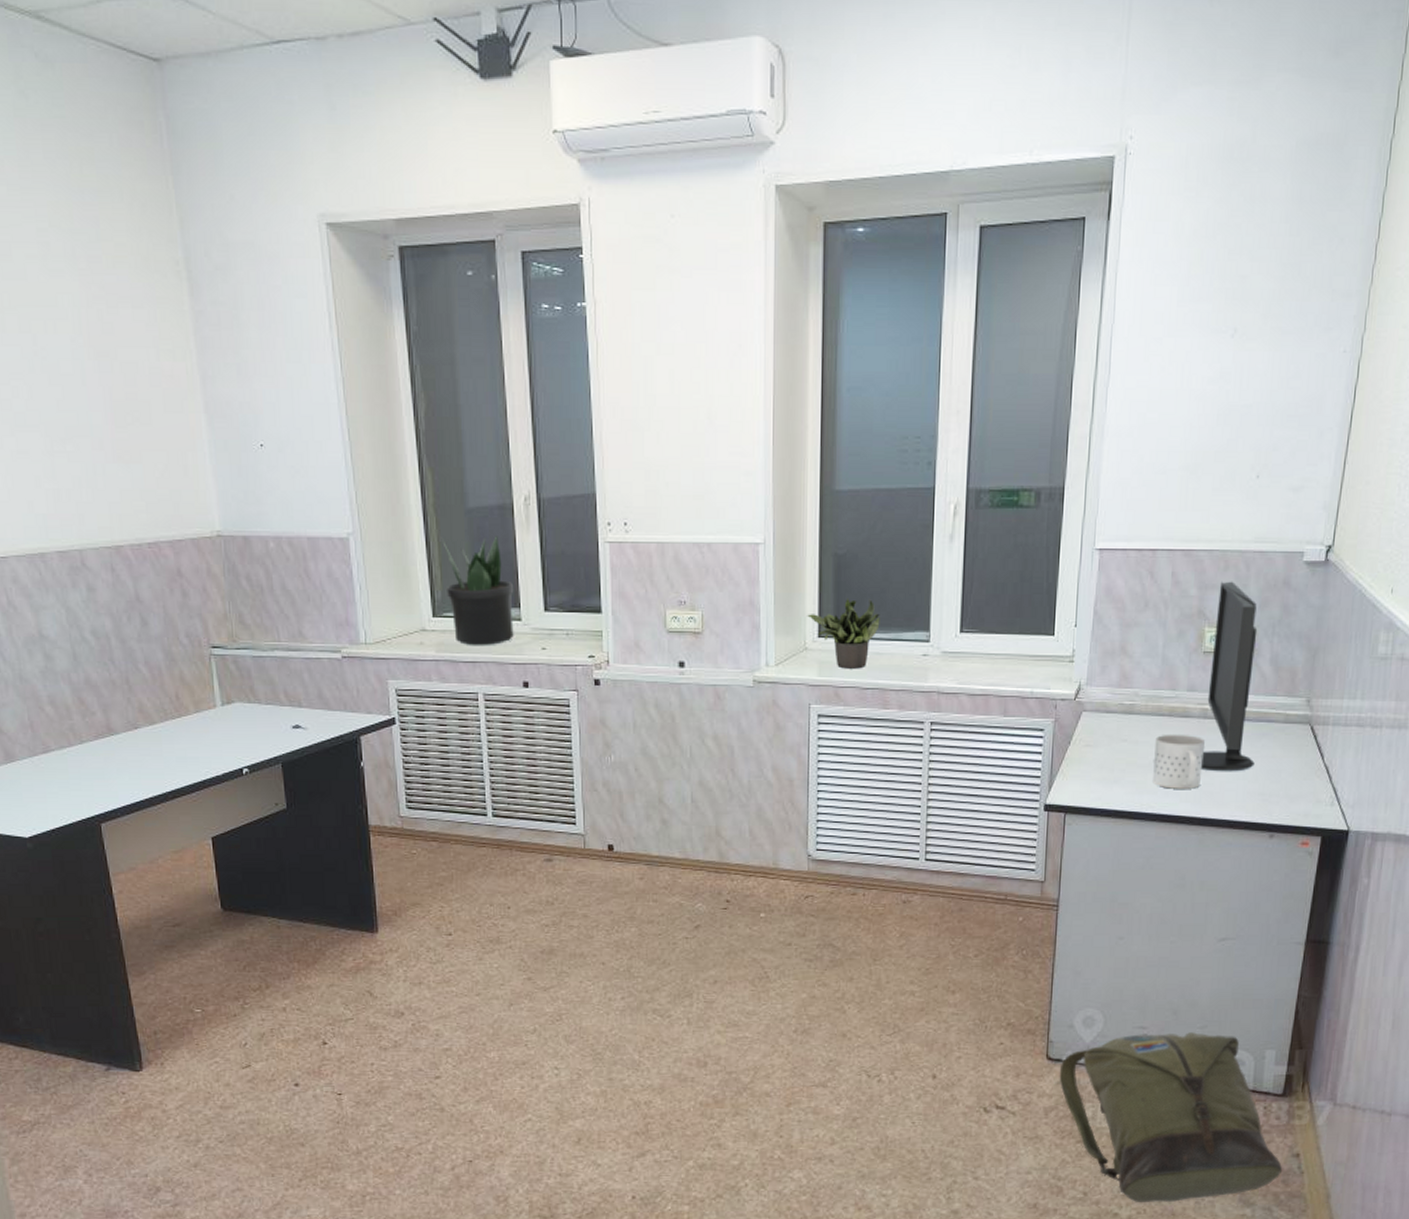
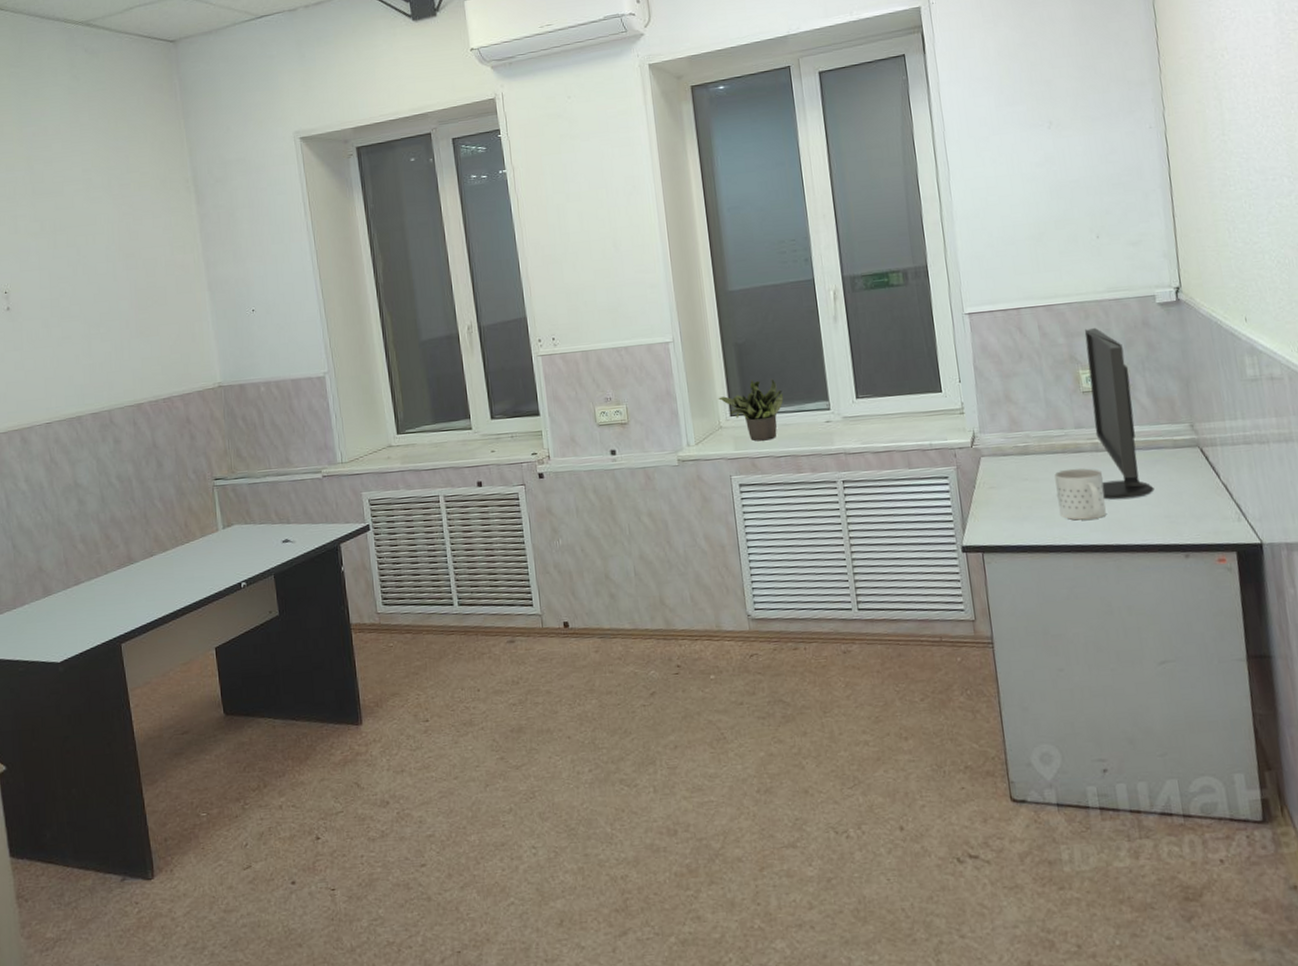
planter: present [441,536,514,646] -> none [400,361,467,456]
backpack: present [1059,1032,1283,1202] -> none [1026,761,1284,953]

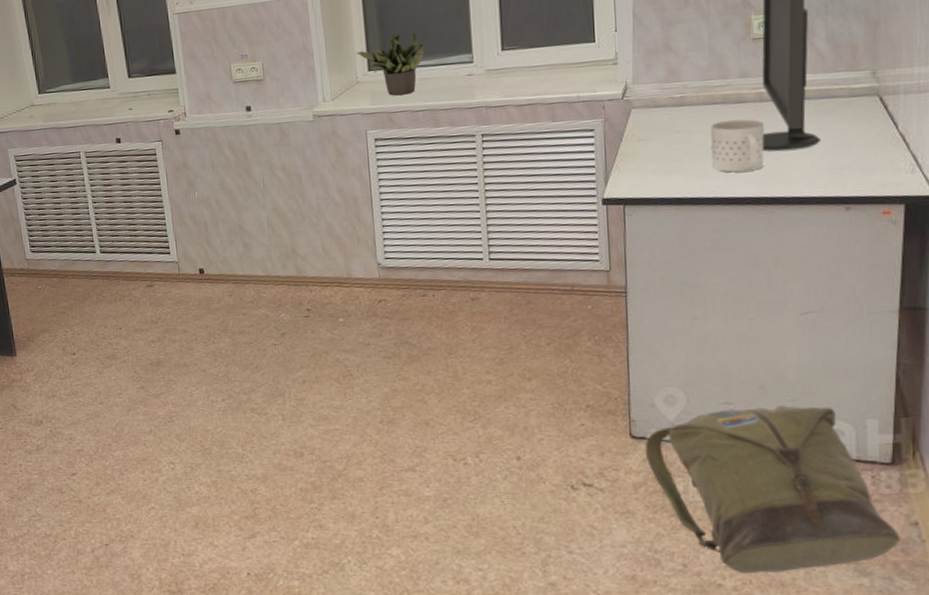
backpack: none [1026,761,1284,953] -> present [644,405,901,573]

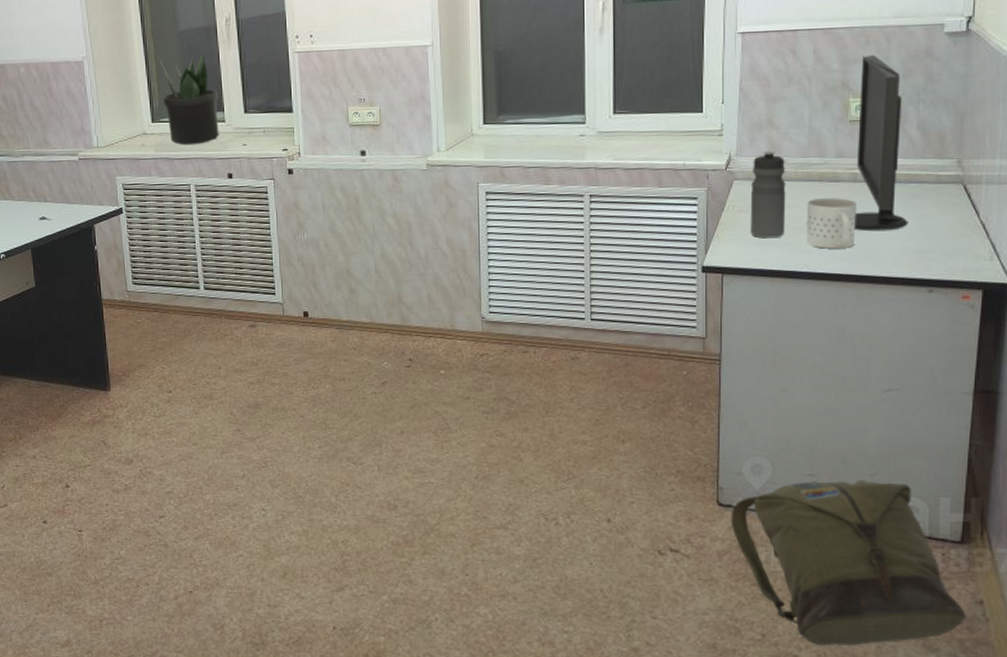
planter: none [39,21,105,114] -> present [157,52,219,146]
potted plant: present [356,32,425,96] -> none [473,88,539,151]
water bottle: none [649,75,688,167] -> present [750,150,786,239]

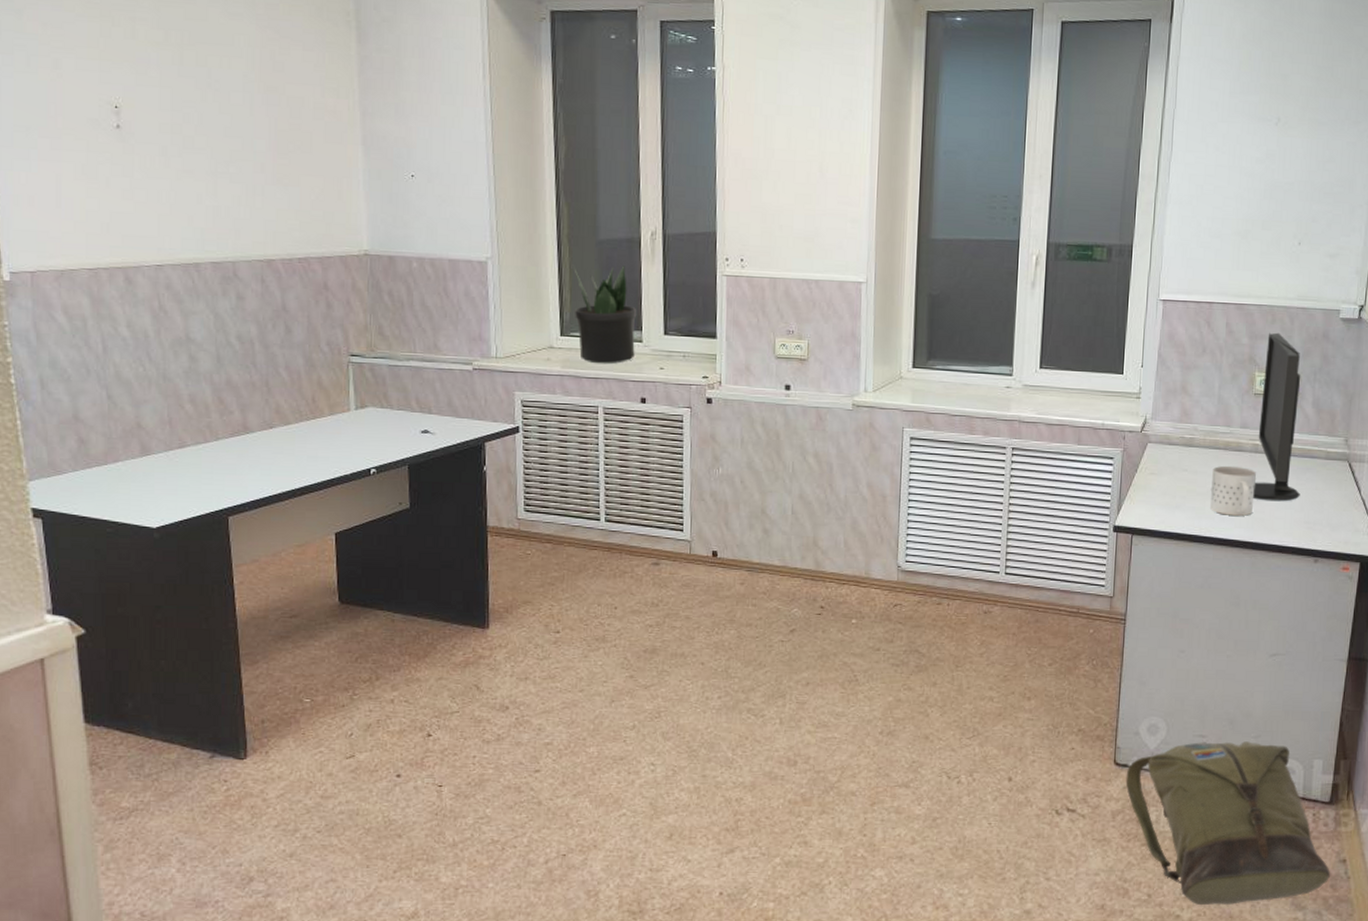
water bottle: present [750,150,786,239] -> none [1160,416,1195,502]

